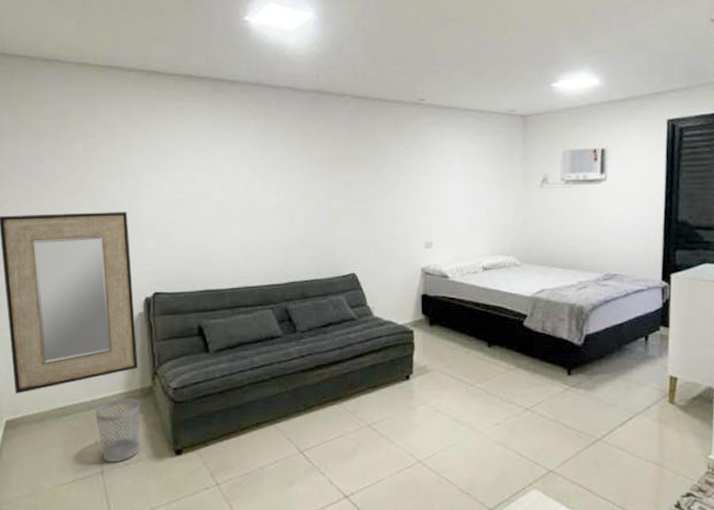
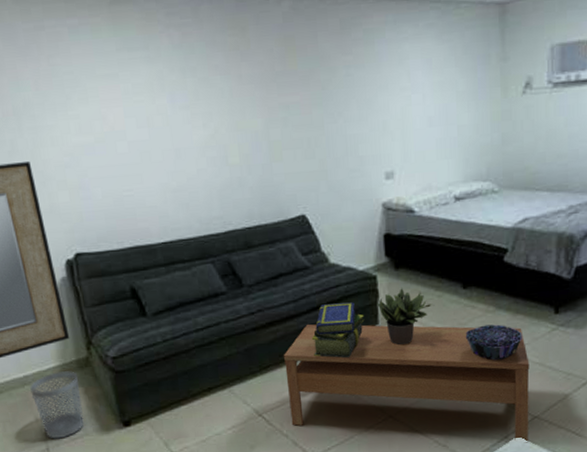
coffee table: none [326,370,545,496] -> present [283,324,530,443]
stack of books: none [353,352,401,404] -> present [311,302,365,359]
potted plant: none [412,343,463,395] -> present [377,288,435,346]
decorative bowl: none [489,381,539,415] -> present [465,324,522,361]

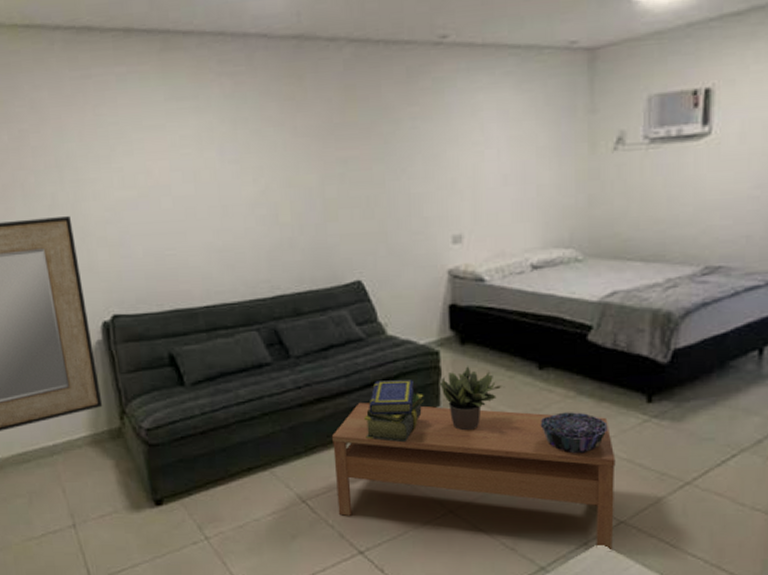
wastebasket: present [29,371,84,439] -> none [58,442,114,515]

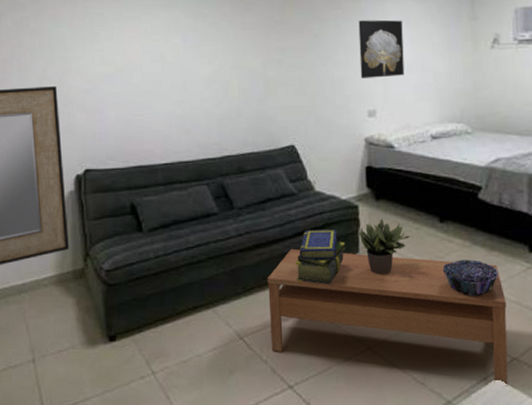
wall art: none [441,117,500,195] -> present [358,19,405,78]

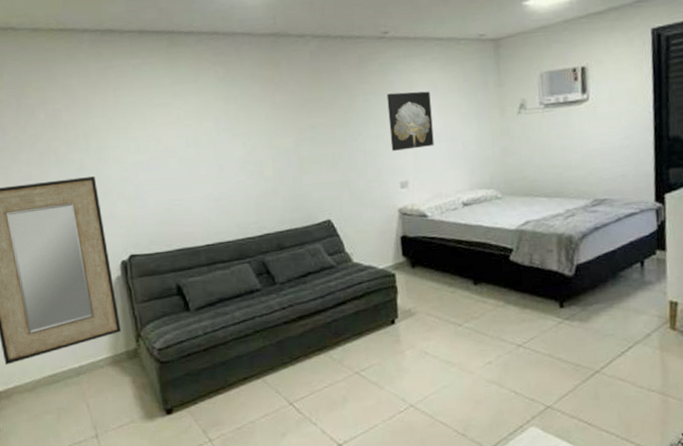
coffee table: present [267,249,508,387] -> none [311,318,543,433]
stack of books: present [294,230,346,285] -> none [337,298,385,350]
potted plant: present [358,218,413,275] -> none [396,285,449,338]
decorative bowl: present [442,259,499,297] -> none [478,318,531,352]

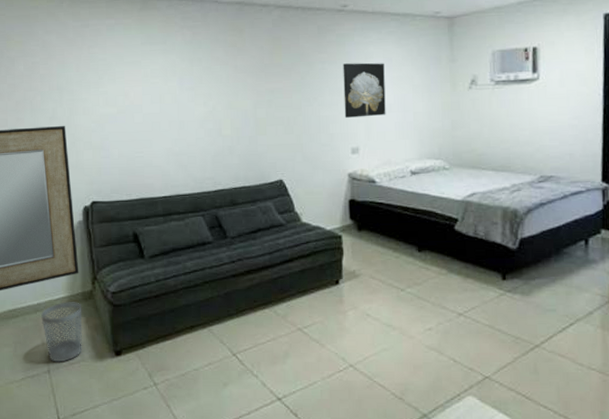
wastebasket: none [83,361,131,426] -> present [40,302,83,362]

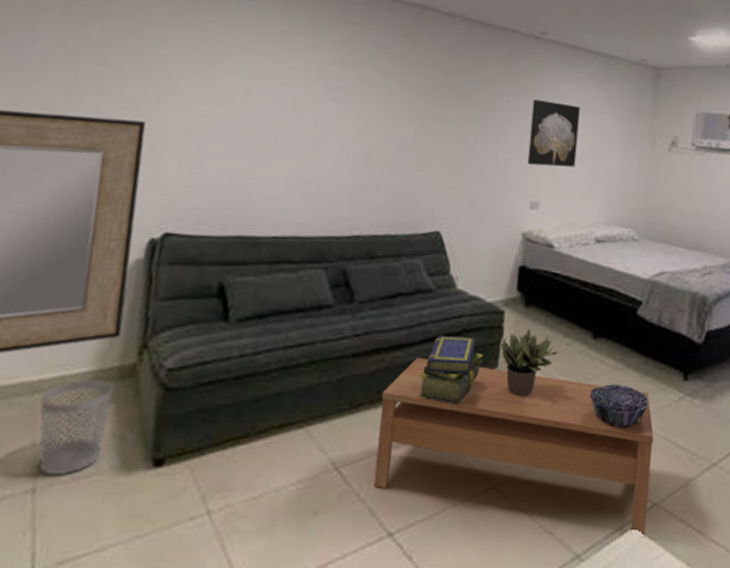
coffee table: none [257,275,480,403] -> present [373,358,654,538]
stack of books: none [283,258,330,308] -> present [418,336,484,405]
potted plant: none [341,248,393,300] -> present [499,329,562,397]
decorative bowl: none [420,286,473,320] -> present [589,384,649,429]

